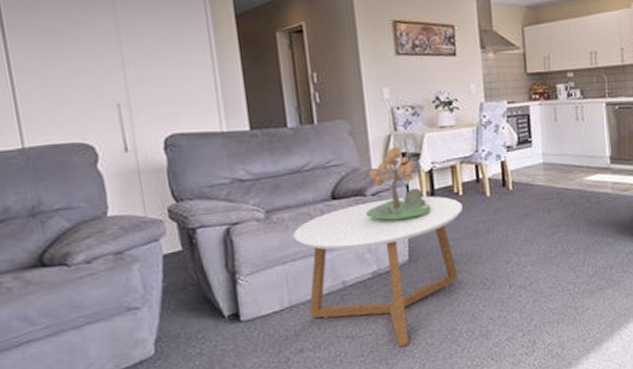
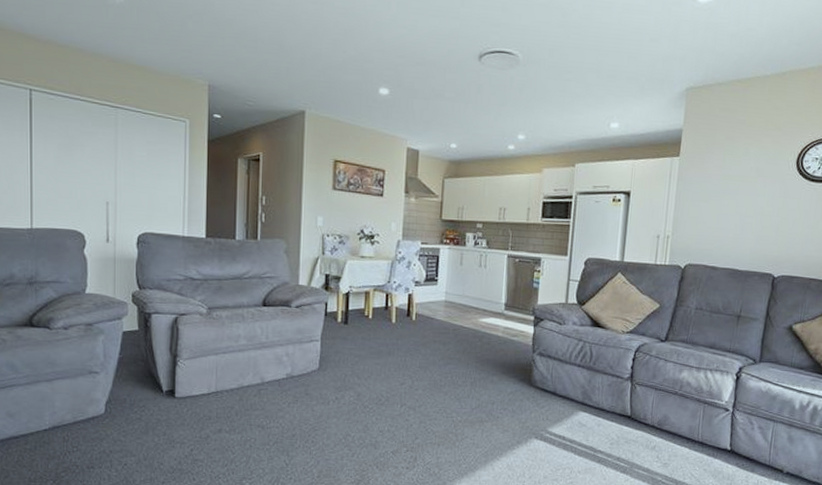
coffee table: present [293,195,463,348] -> none [227,312,370,443]
small tree: present [365,147,431,220] -> none [288,268,344,332]

